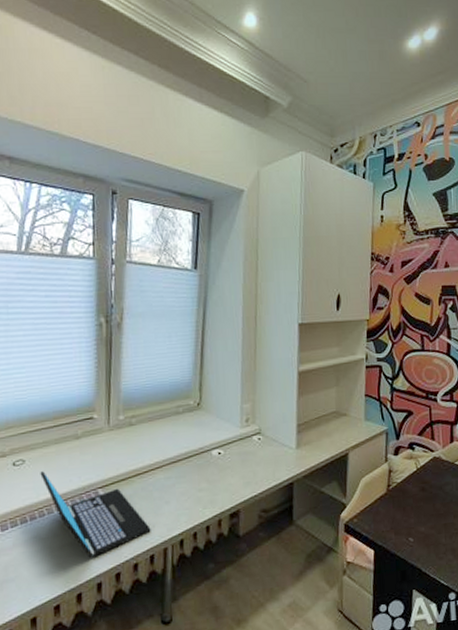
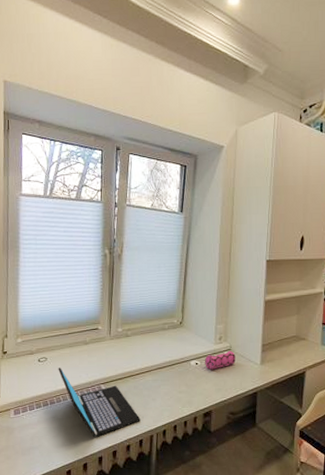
pencil case: none [229,434,267,460] -> present [205,350,236,370]

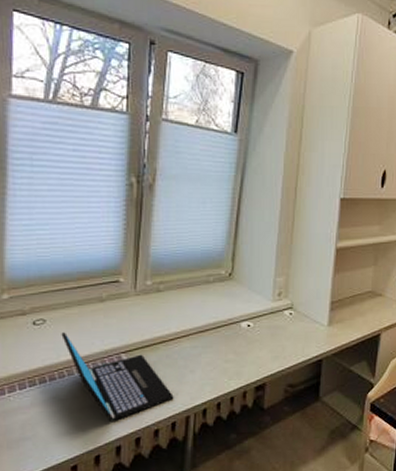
pencil case: present [205,350,236,370] -> none [259,309,298,333]

